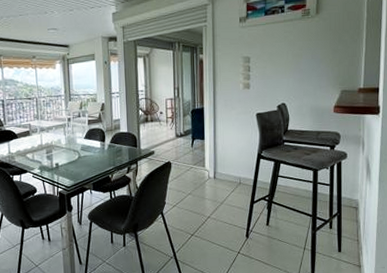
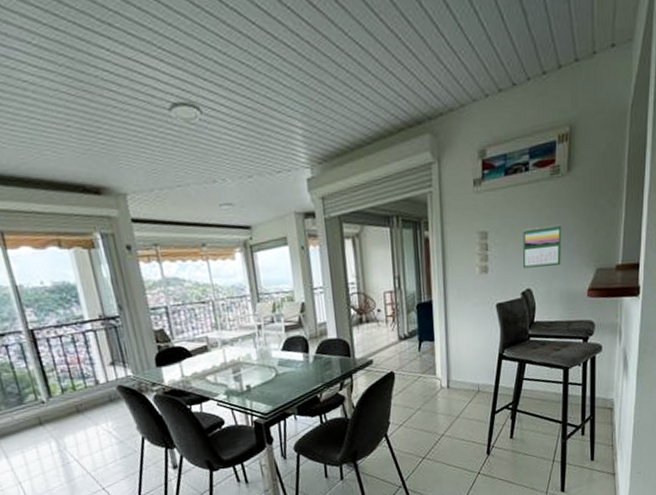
calendar: none [278,54,312,87] -> present [522,224,562,268]

